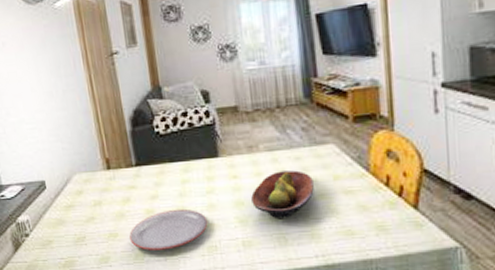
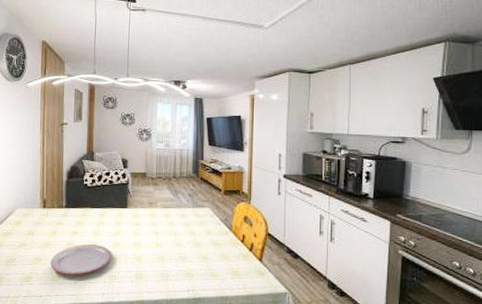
fruit bowl: present [251,170,315,219] -> none [147,223,193,260]

